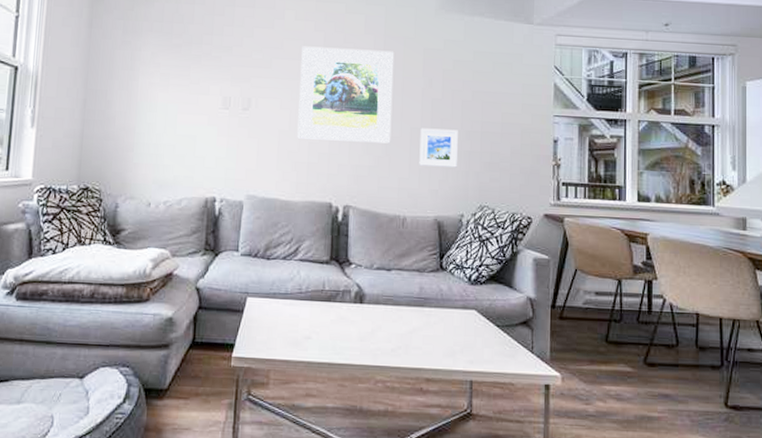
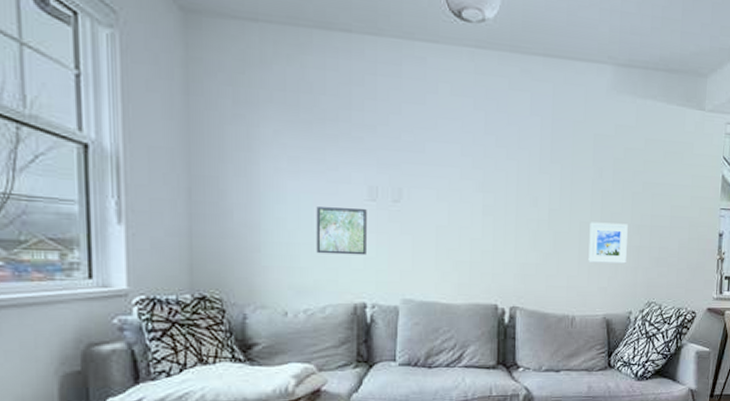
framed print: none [177,114,221,156] -> present [316,207,367,256]
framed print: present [297,46,395,144] -> none [457,127,563,239]

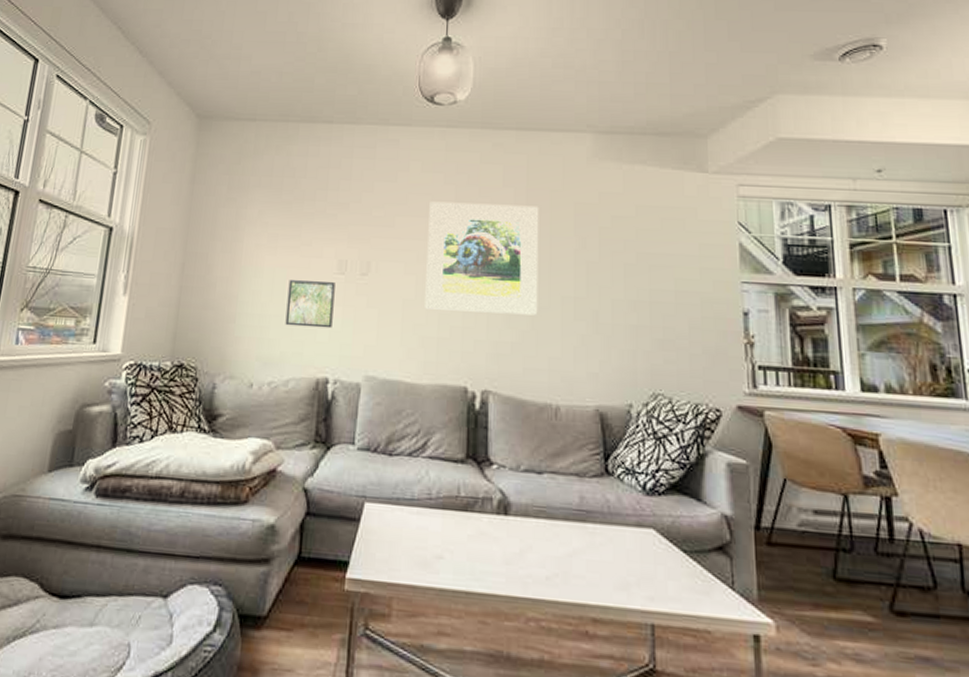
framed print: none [457,127,563,239] -> present [425,201,539,316]
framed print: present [588,222,628,264] -> none [573,297,621,346]

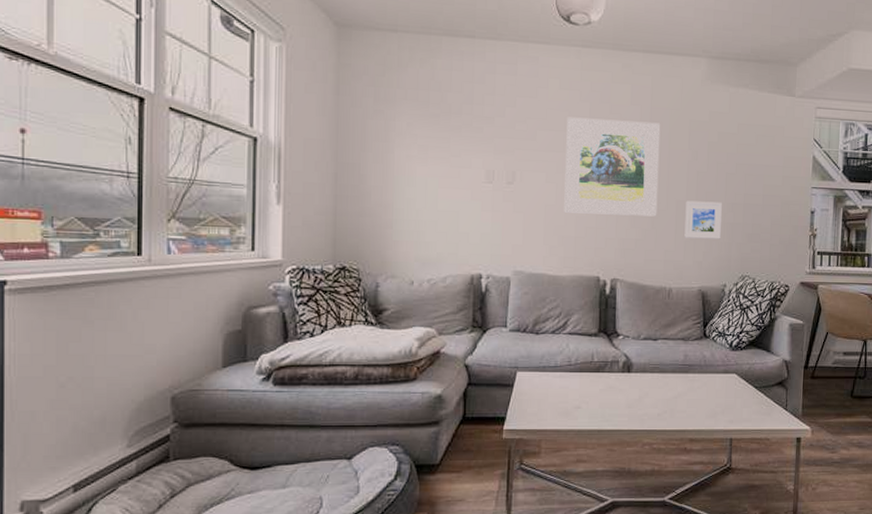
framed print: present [285,280,335,329] -> none [440,189,484,231]
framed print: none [573,297,621,346] -> present [684,200,722,239]

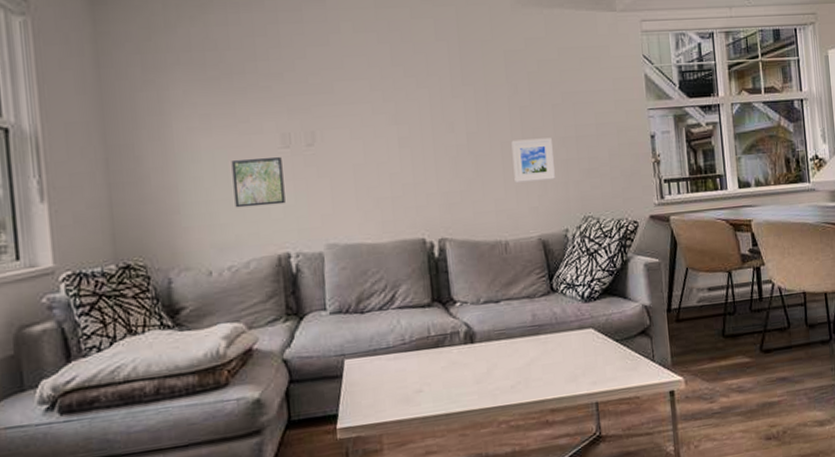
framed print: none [440,189,484,231] -> present [231,157,286,208]
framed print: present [564,117,661,217] -> none [366,57,481,171]

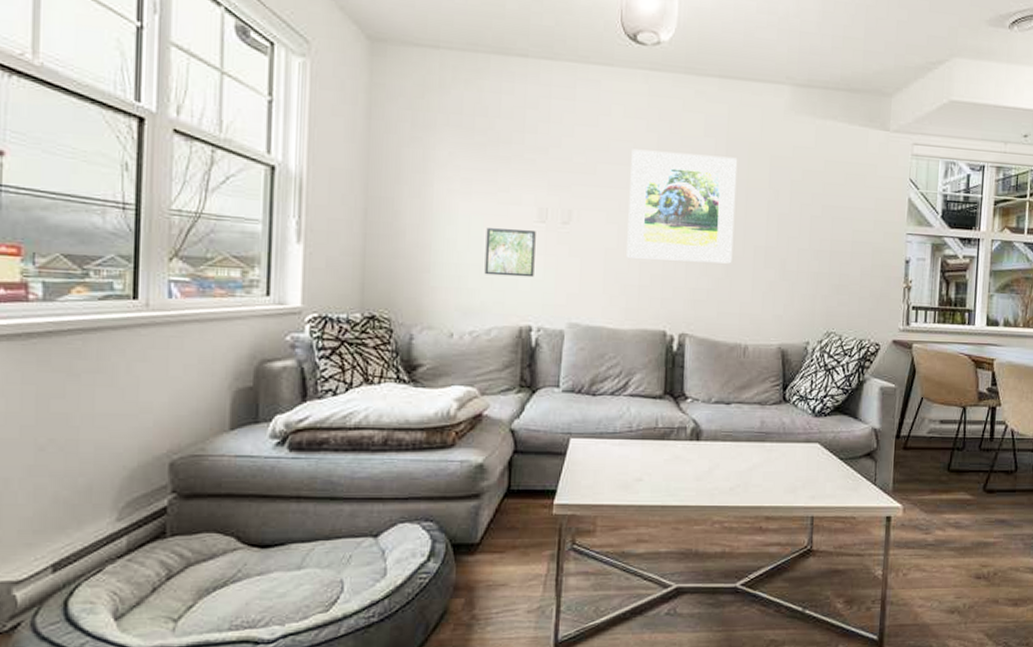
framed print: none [366,57,481,171] -> present [626,149,738,264]
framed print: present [511,137,555,183] -> none [763,246,806,291]

